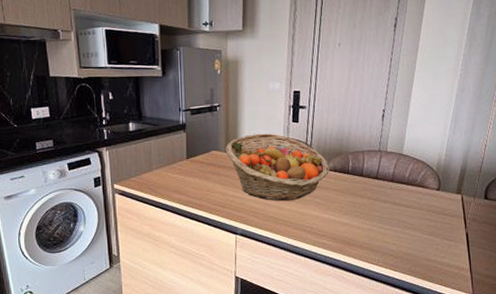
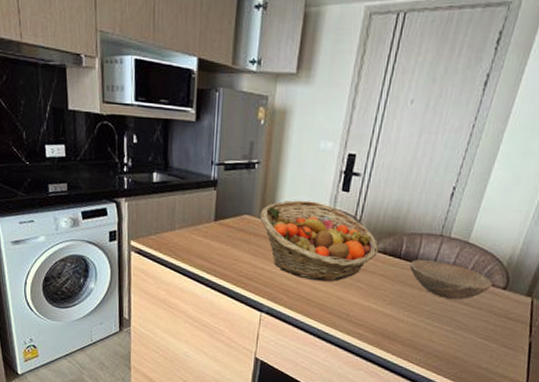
bowl: none [358,172,428,203] -> present [410,259,493,299]

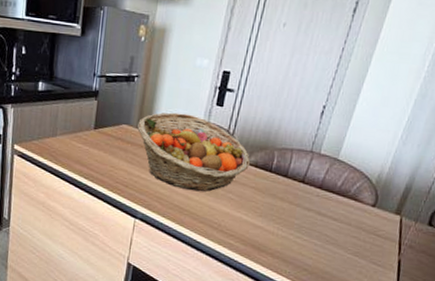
bowl: present [410,259,493,299] -> none [280,173,362,215]

